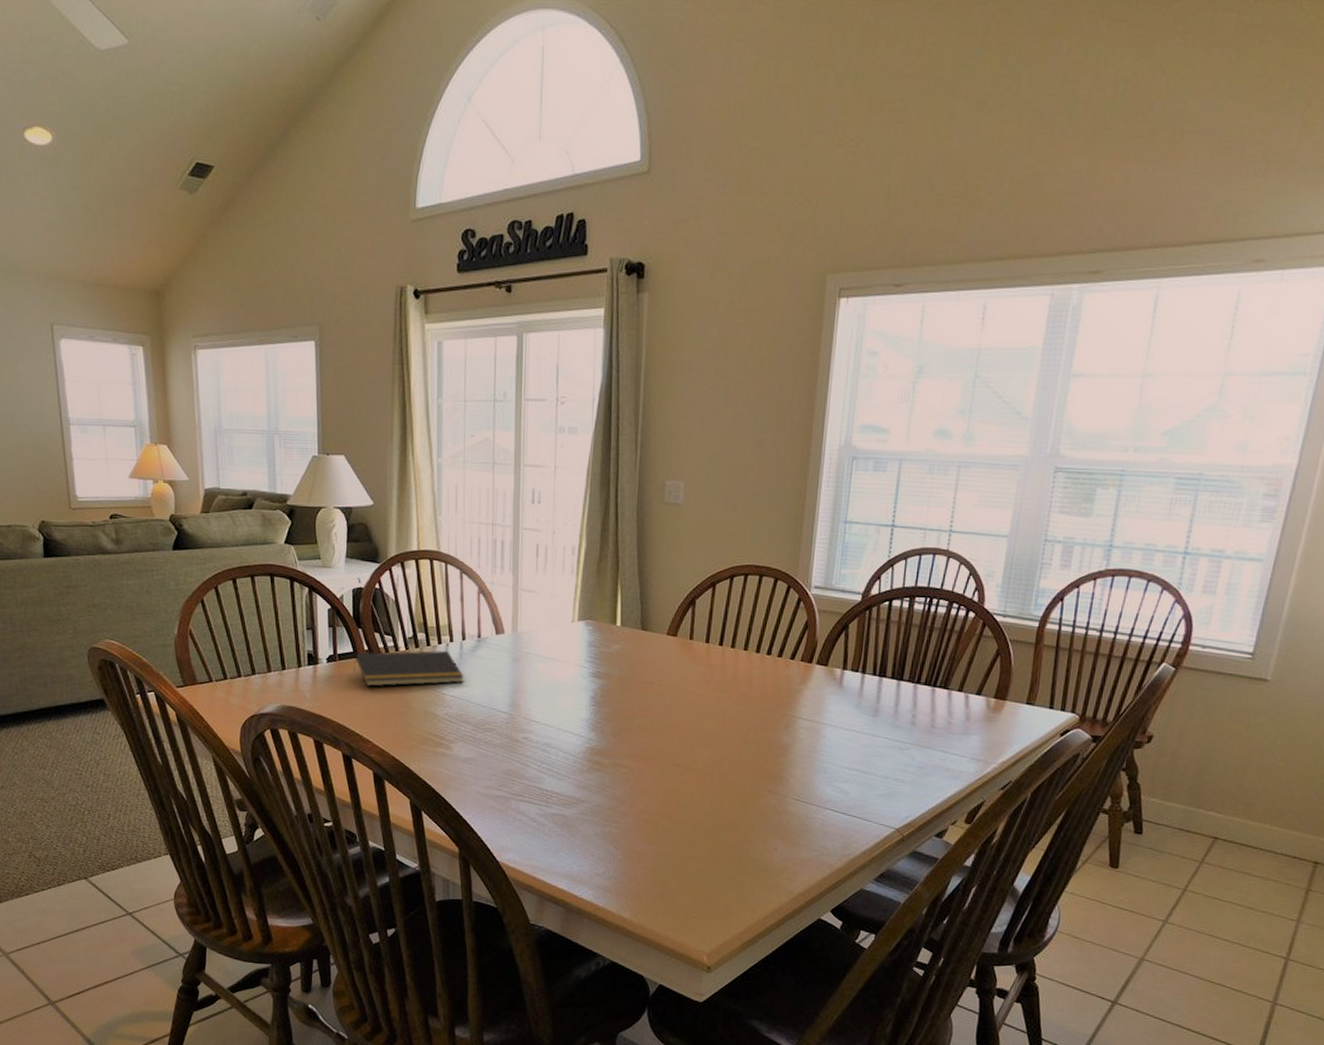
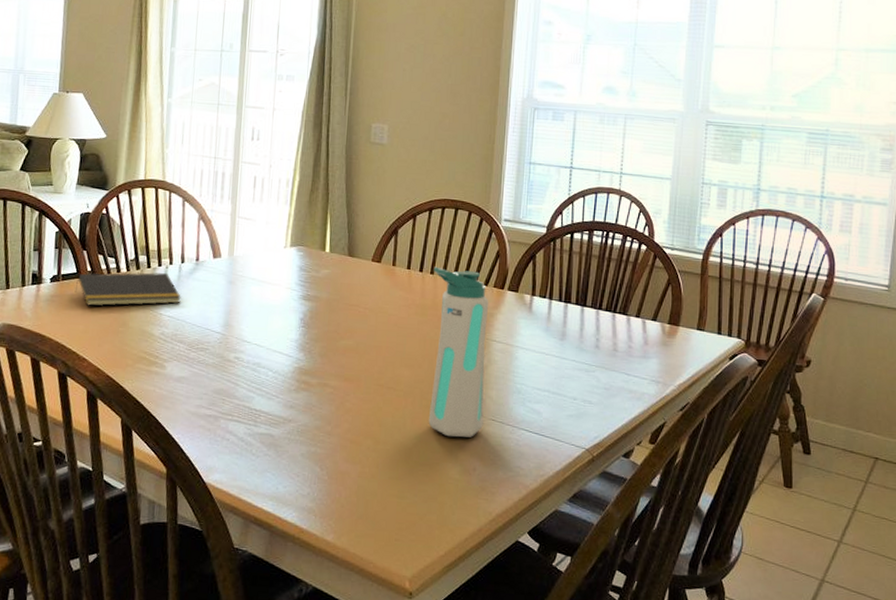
water bottle: none [727,639,796,817] -> present [428,266,489,438]

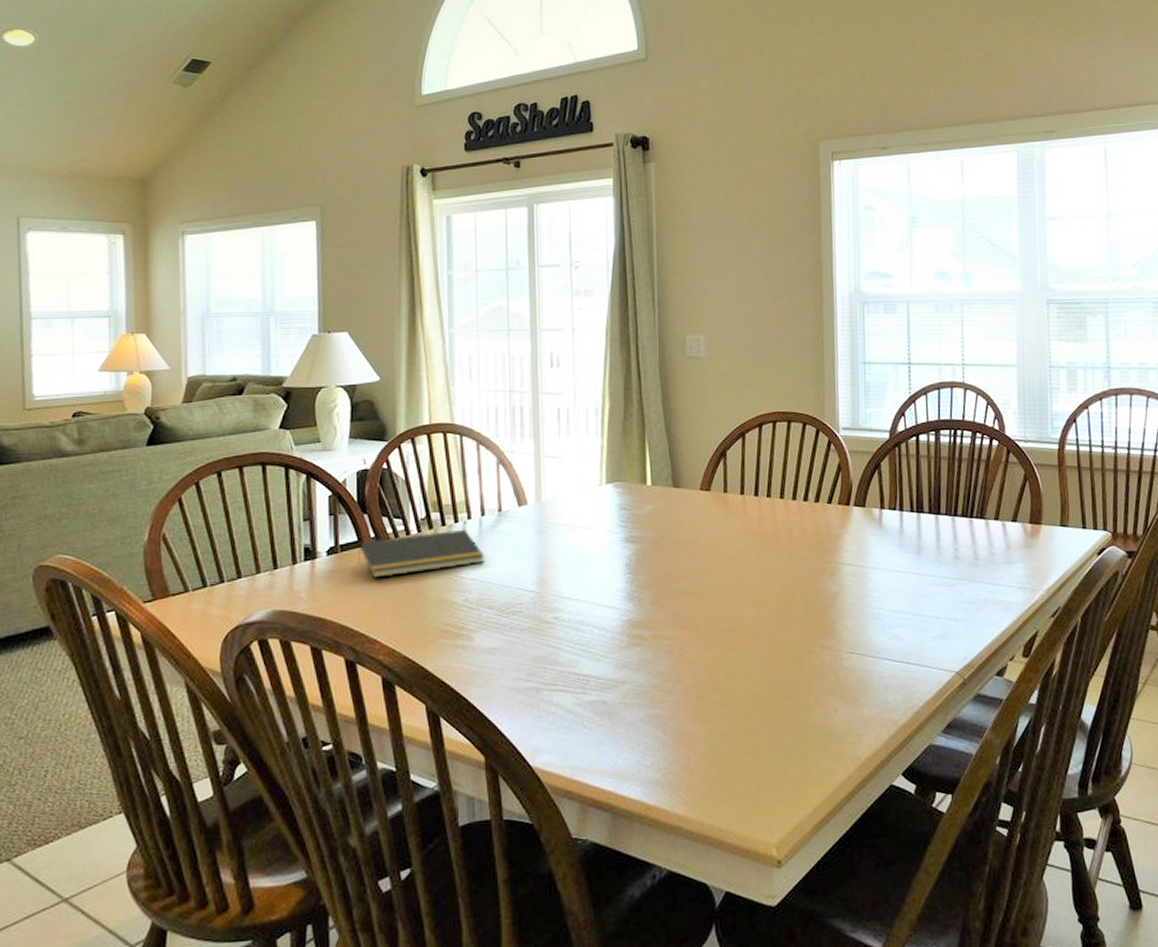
water bottle: present [428,266,489,438] -> none [769,488,842,678]

